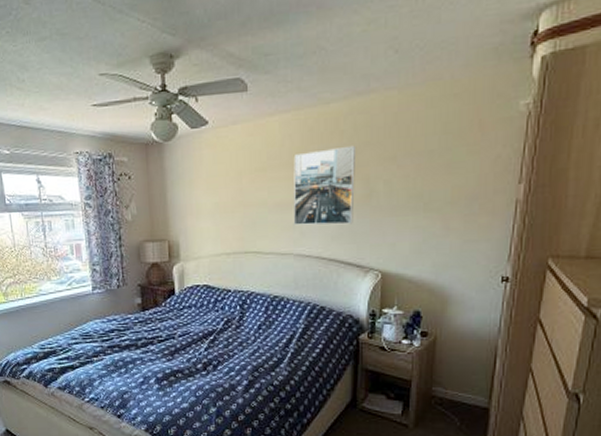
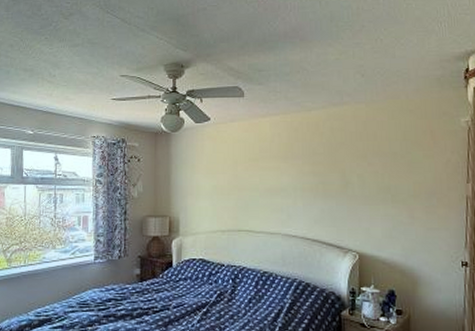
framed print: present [293,145,355,225] -> none [281,145,334,210]

